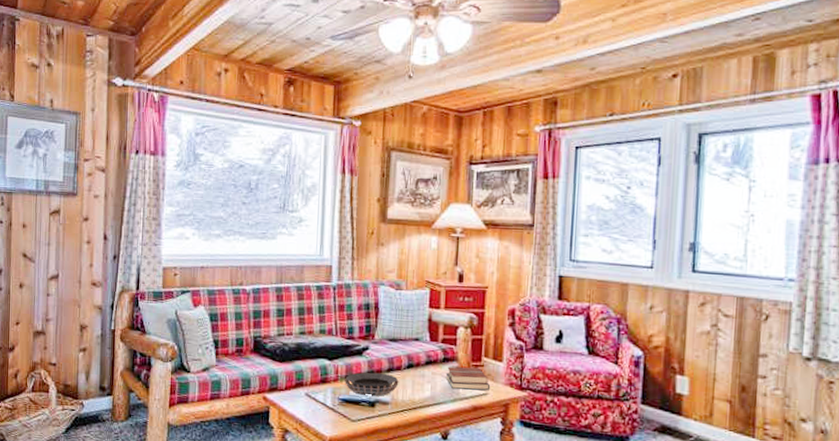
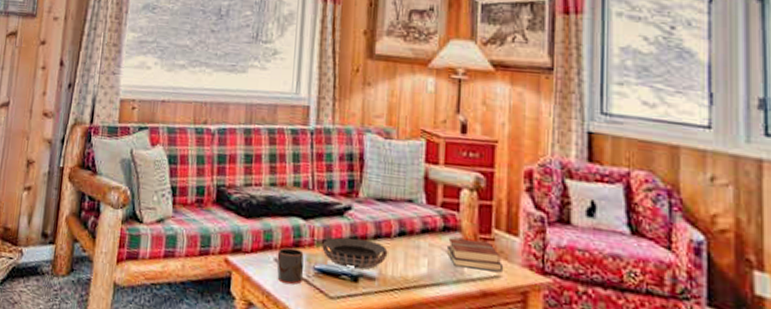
mug: none [307,384,331,413] -> present [276,247,305,285]

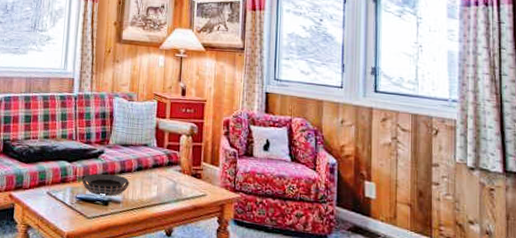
mug: present [276,247,305,285] -> none [48,183,69,210]
books: present [446,238,503,272] -> none [170,170,208,192]

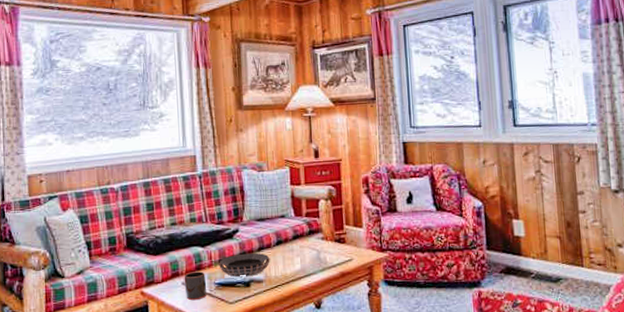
mug: none [48,183,69,210] -> present [184,271,207,300]

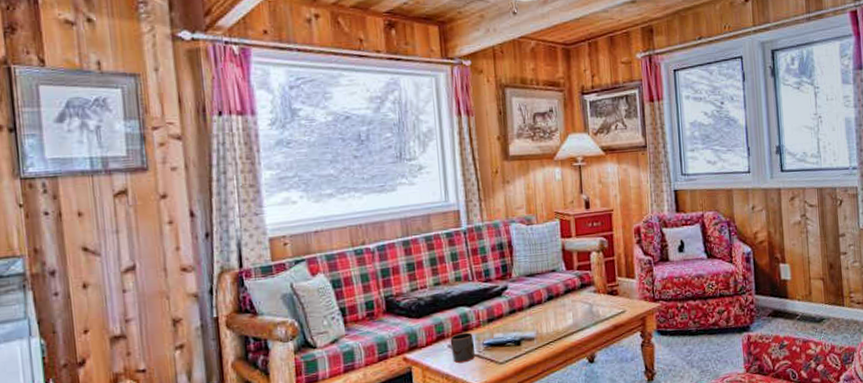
decorative bowl: present [219,252,270,278] -> none [487,310,541,337]

